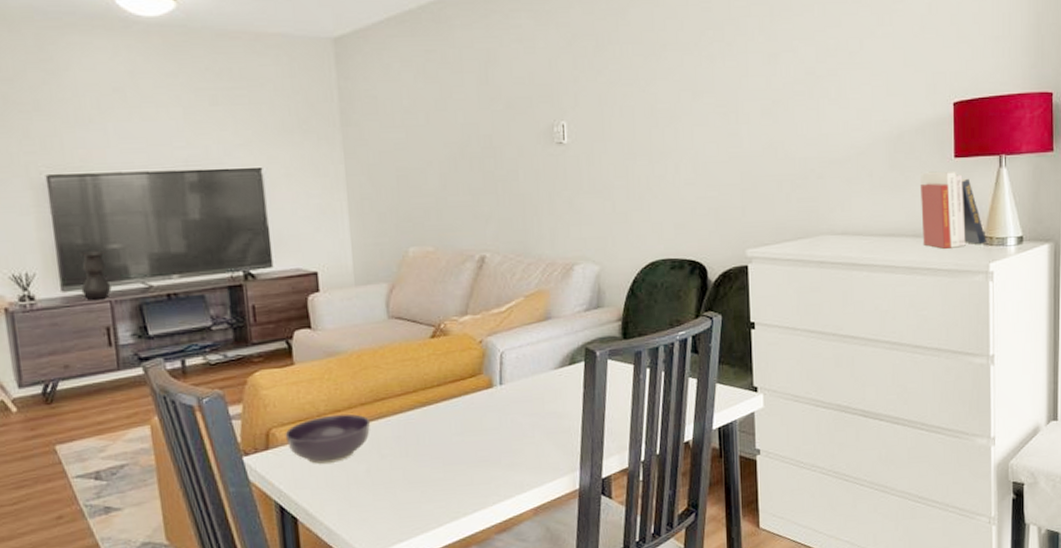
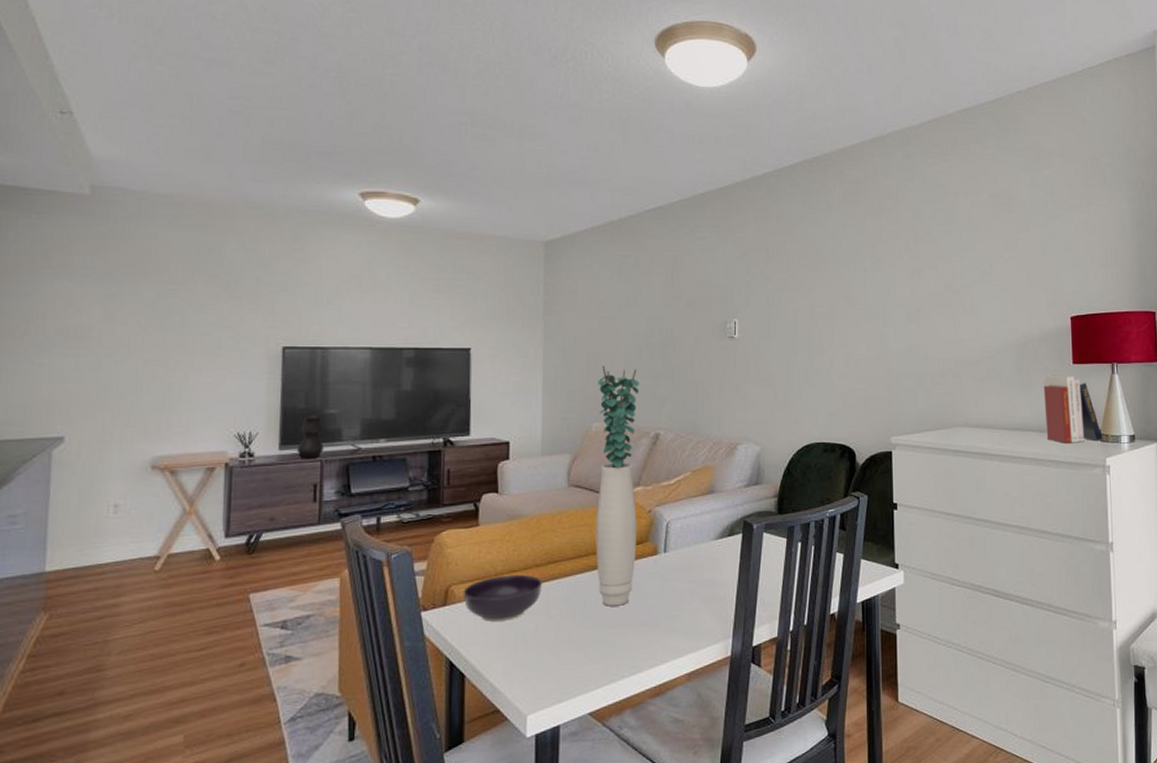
vase: none [410,181,470,443] -> present [595,365,640,606]

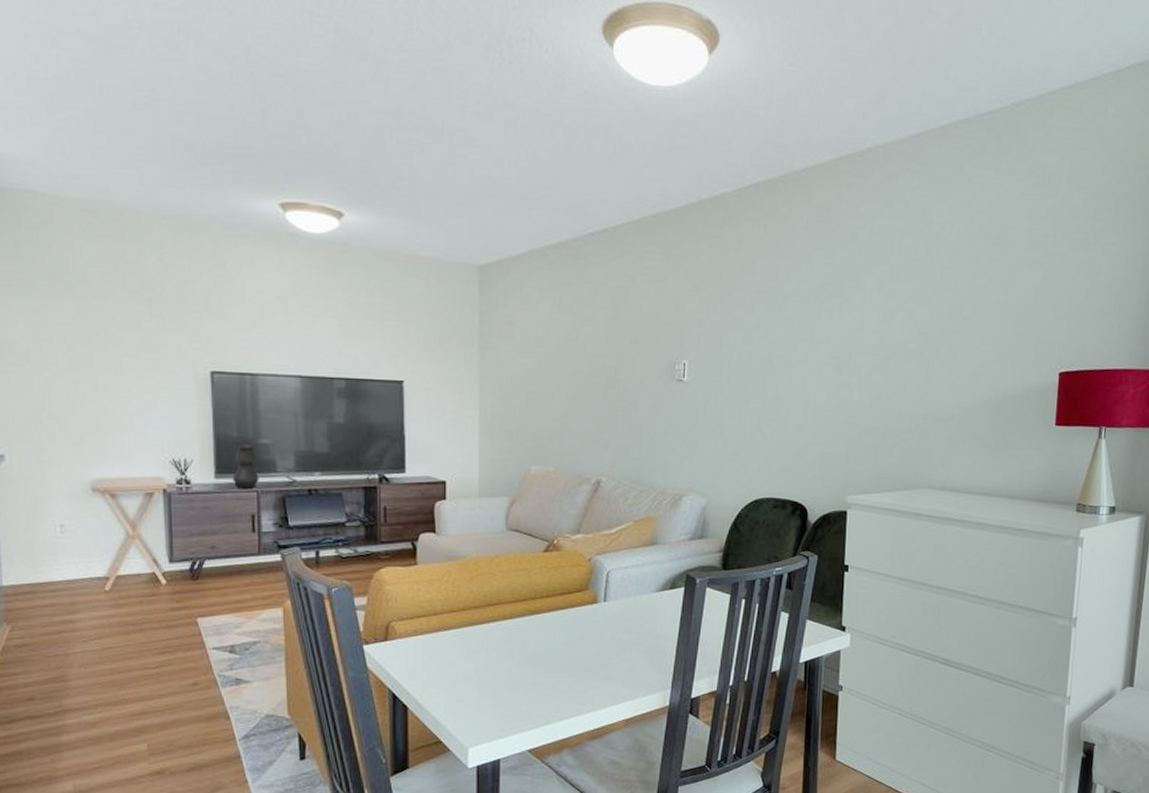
bowl: present [463,574,543,622] -> none [403,614,482,659]
vase: present [595,365,640,606] -> none [534,405,581,651]
books: present [1044,375,1103,443] -> none [1017,436,1080,512]

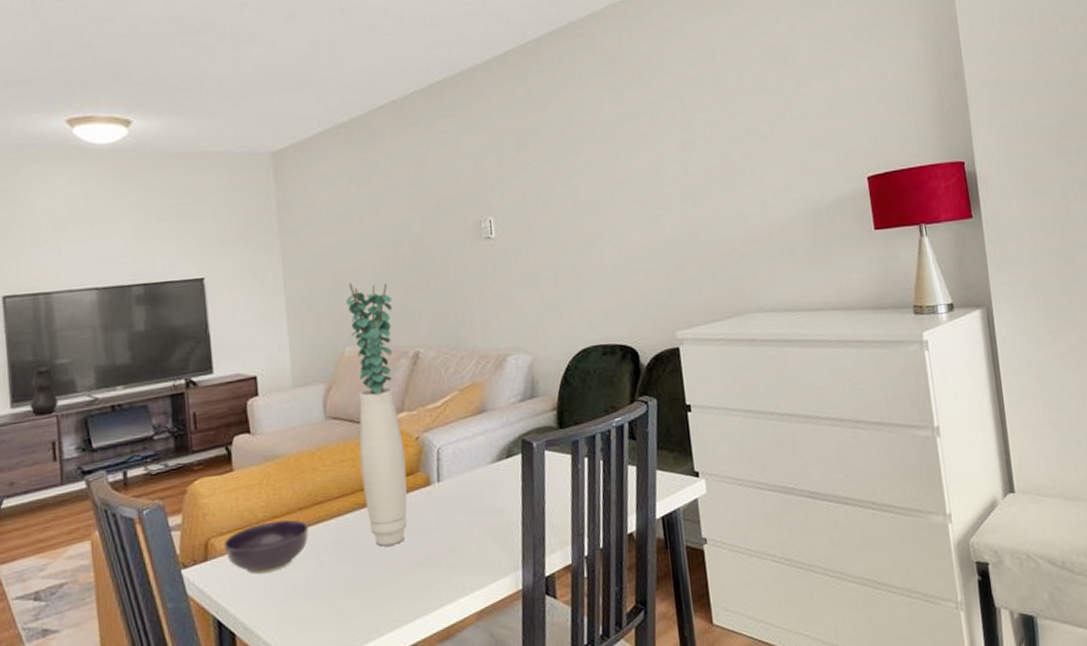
bowl: none [403,614,482,659] -> present [223,519,309,574]
vase: none [534,405,581,651] -> present [346,282,408,547]

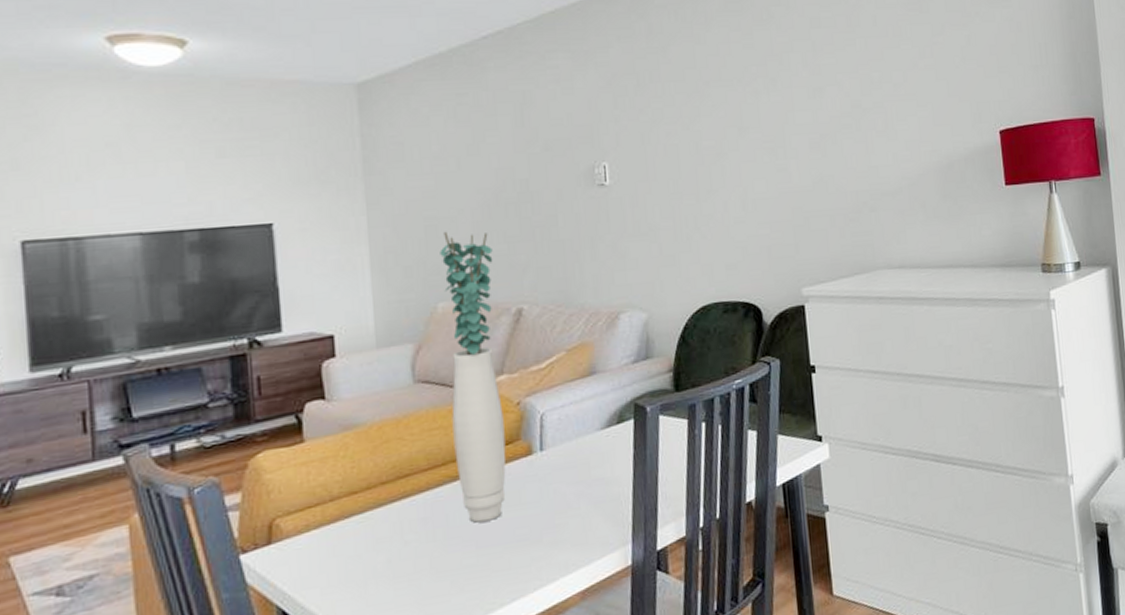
vase: present [29,366,59,417] -> none [54,323,91,382]
bowl: present [223,519,309,574] -> none [291,495,393,557]

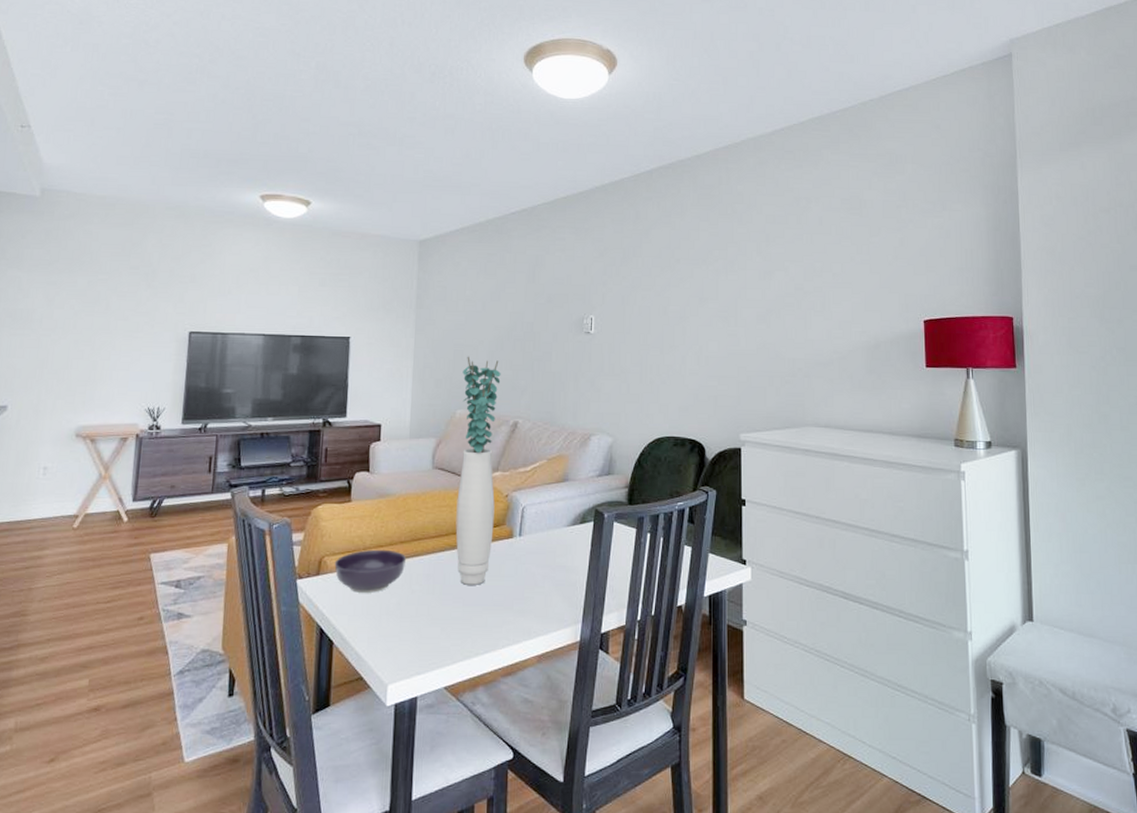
bowl: none [291,495,393,557] -> present [334,549,407,593]

